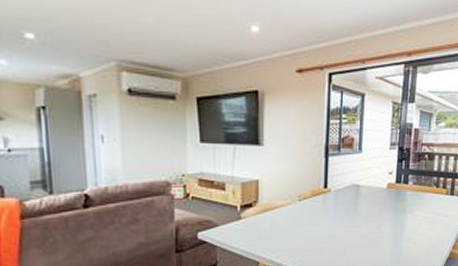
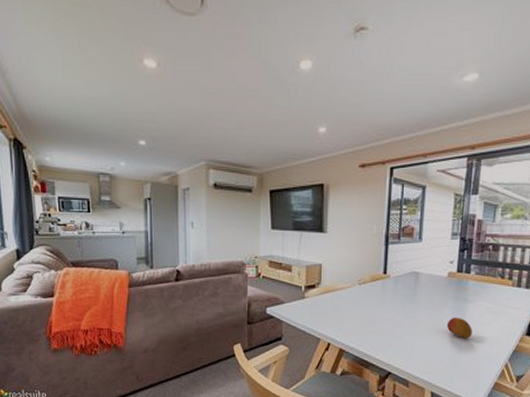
fruit: none [387,228,411,250] -> present [447,317,472,339]

